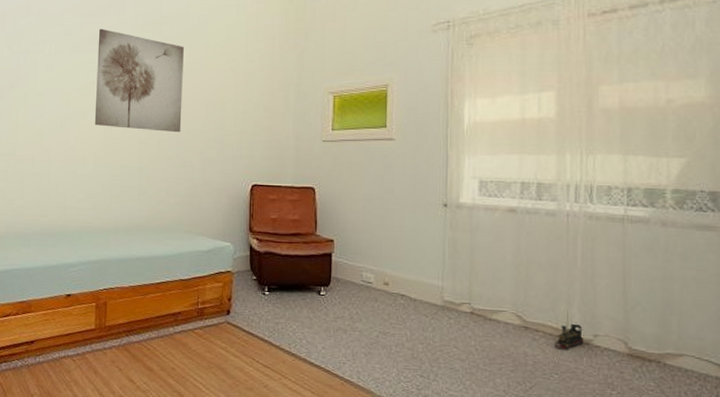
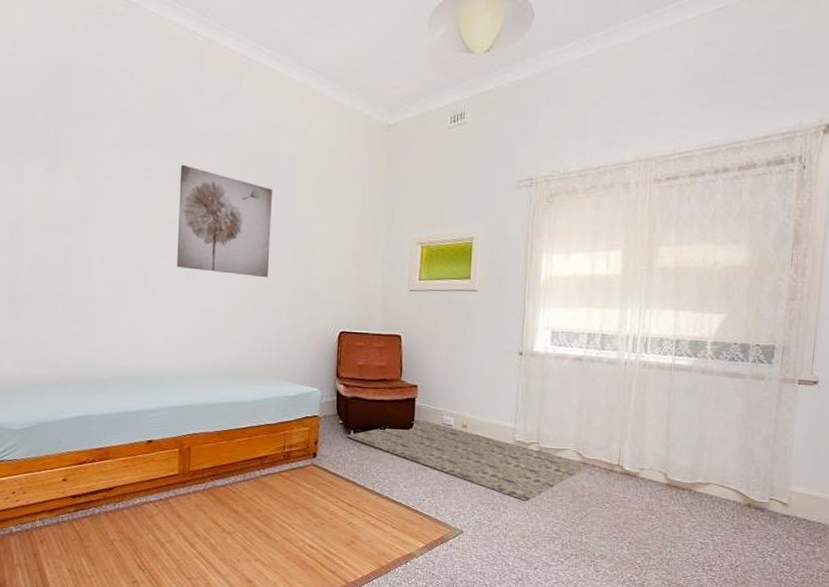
rug: none [260,276,525,369] -> present [346,420,584,501]
toy train: present [555,322,584,350] -> none [608,458,633,482]

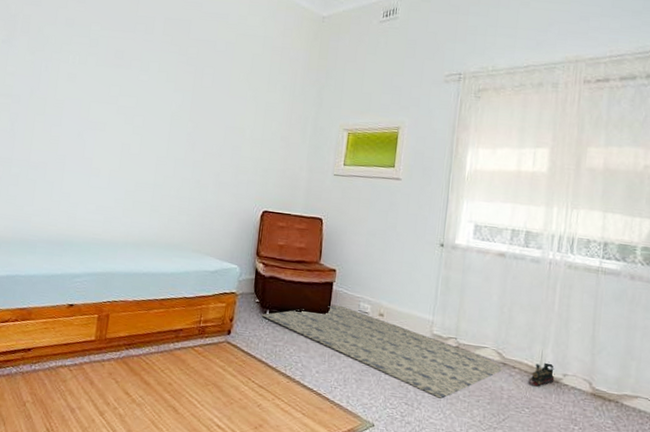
wall art: present [176,164,272,278] -> none [112,44,209,154]
toy train: none [608,458,633,482] -> present [528,361,555,387]

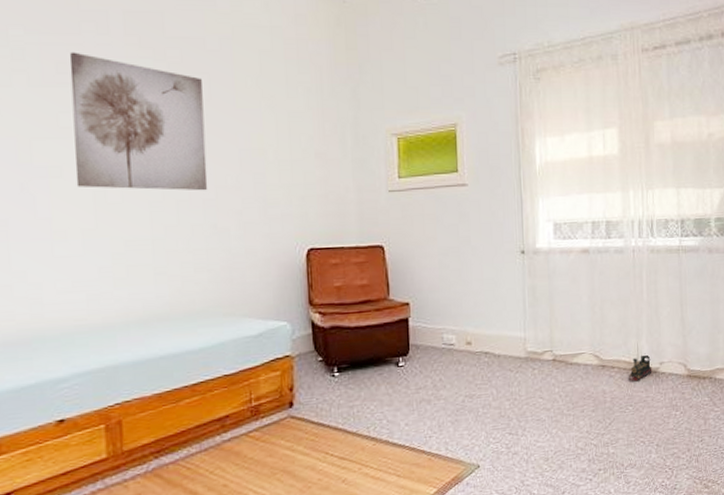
wall art: none [112,44,209,154] -> present [69,52,208,191]
rug: present [261,305,504,399] -> none [328,342,603,419]

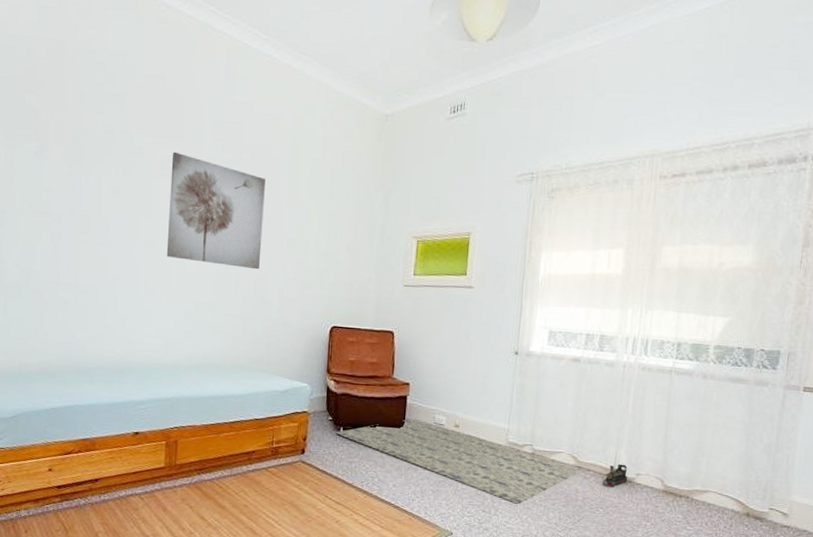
rug: none [328,342,603,419] -> present [335,418,578,504]

